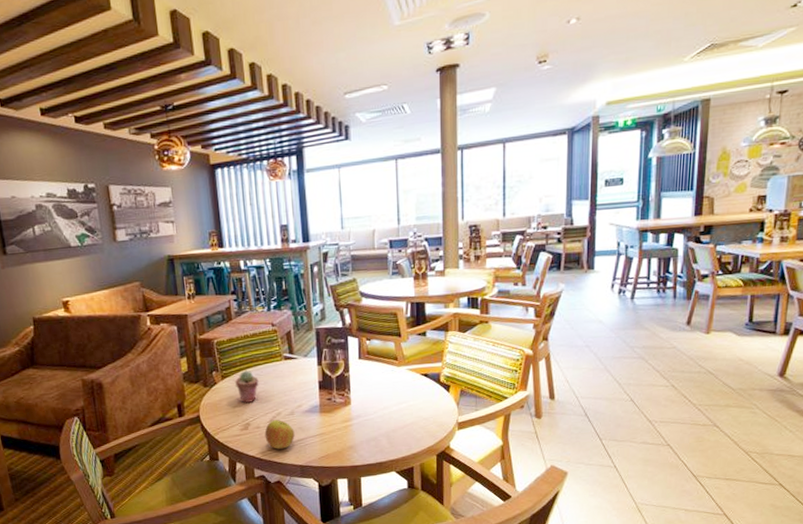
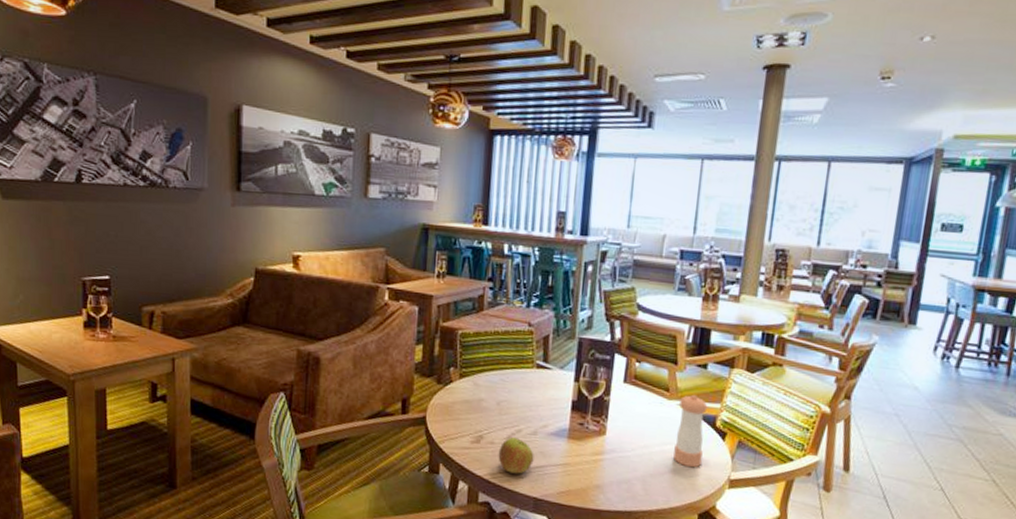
potted succulent: present [235,370,259,403] -> none [474,372,502,412]
pepper shaker: none [408,359,433,419] -> present [673,395,708,468]

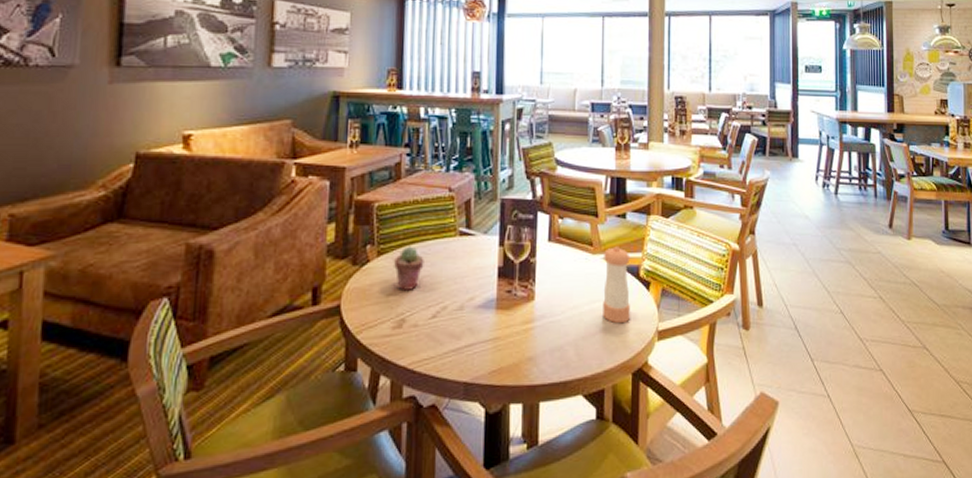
potted succulent: none [474,372,502,412] -> present [394,246,424,290]
apple: present [498,437,534,474] -> none [423,316,462,358]

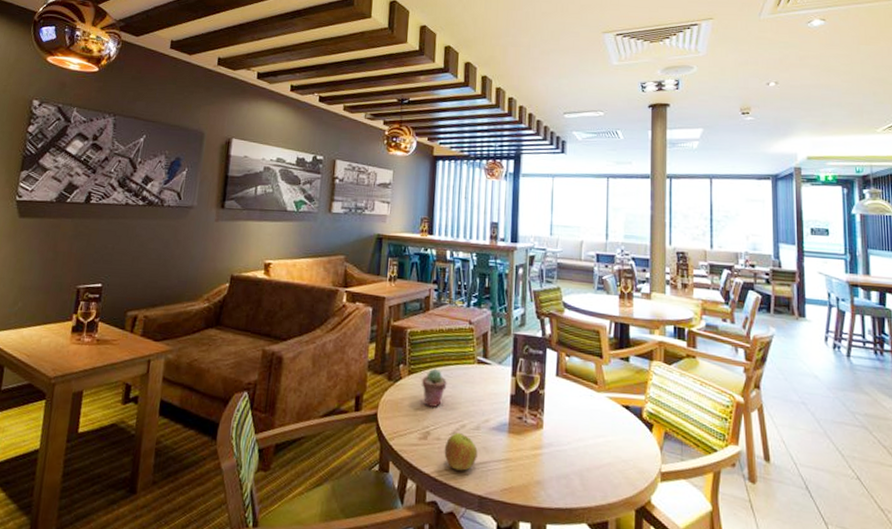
apple: none [423,316,462,358] -> present [444,433,478,471]
pepper shaker: present [603,247,631,324] -> none [607,387,634,461]

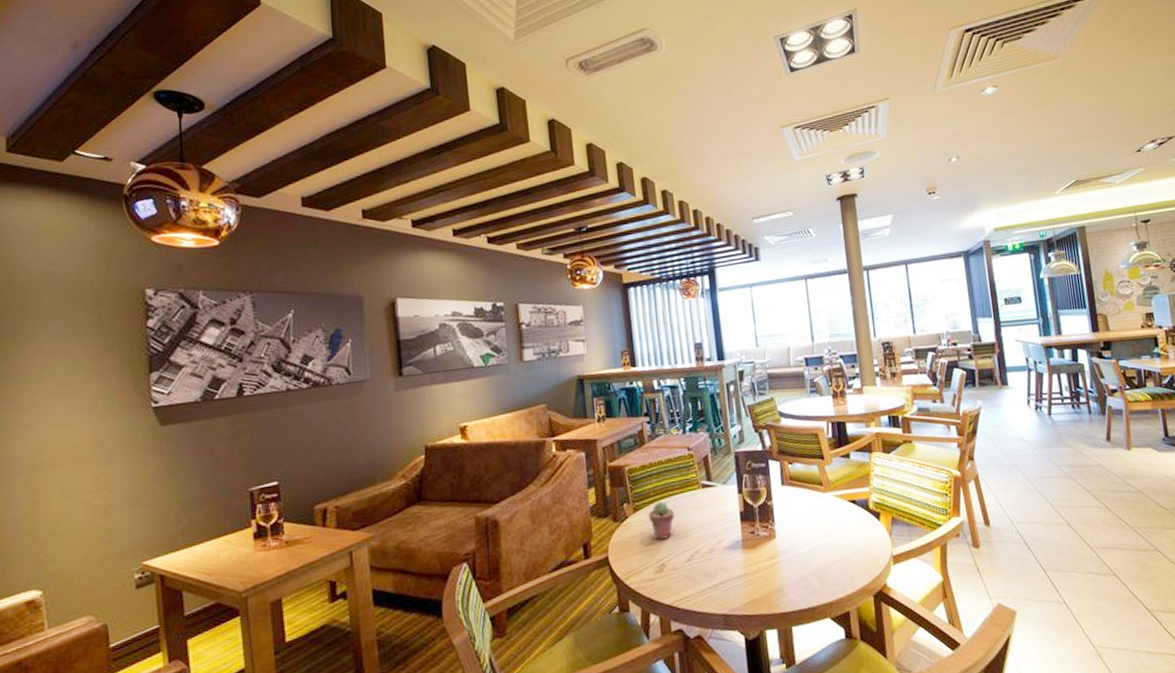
apple: present [444,433,478,471] -> none [682,559,716,596]

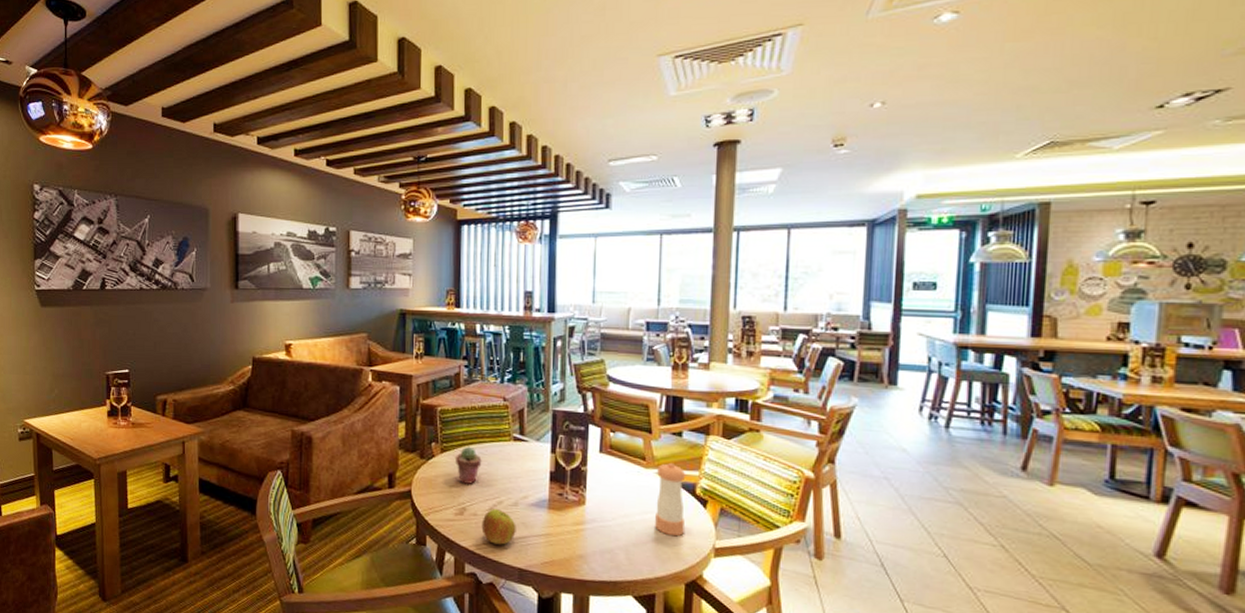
apple: none [682,559,716,596] -> present [481,509,516,545]
pepper shaker: none [833,484,865,553] -> present [655,463,686,537]

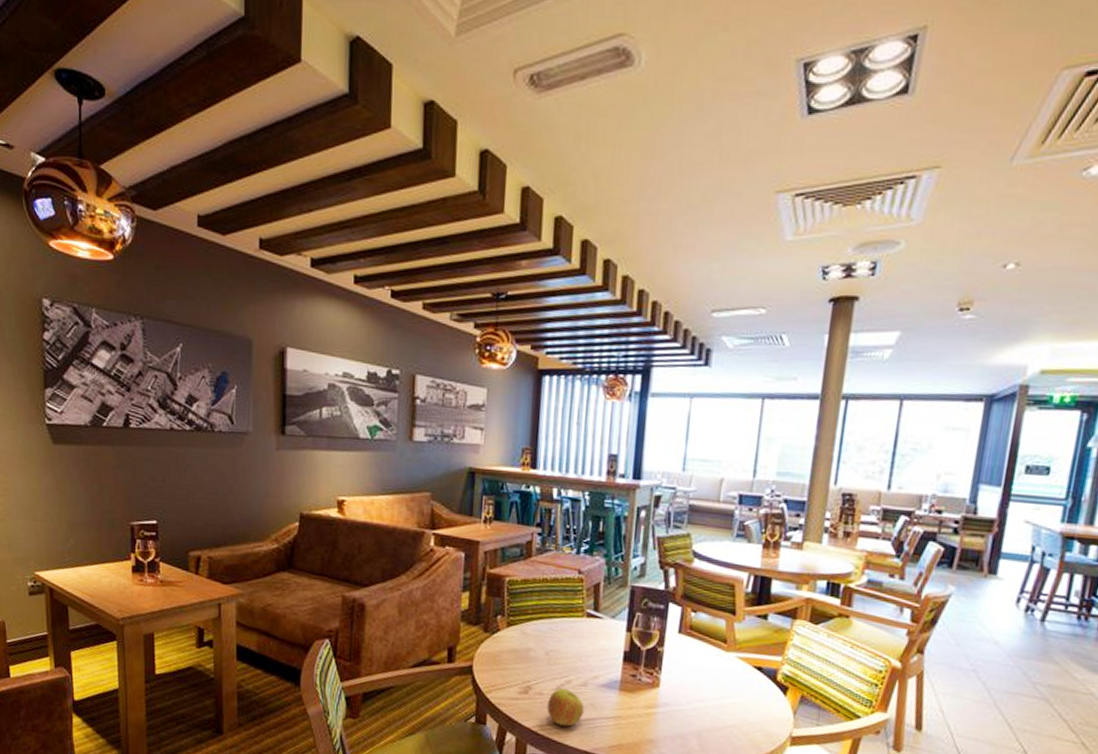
potted succulent: present [456,446,482,484] -> none [522,621,551,662]
pepper shaker: present [655,463,686,537] -> none [731,647,768,724]

